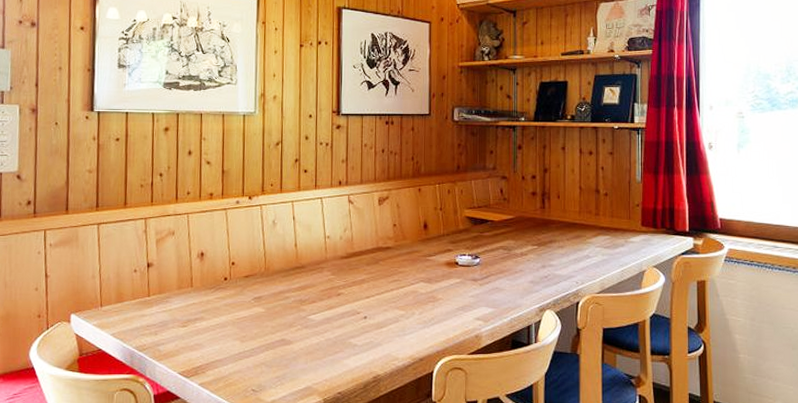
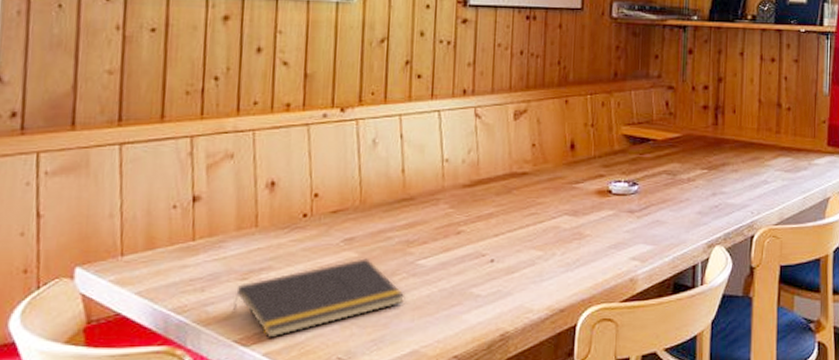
notepad: none [177,313,299,372] -> present [233,258,404,338]

